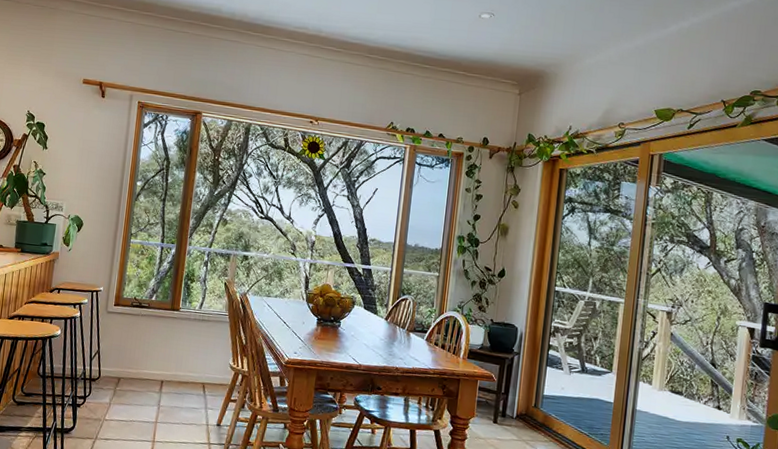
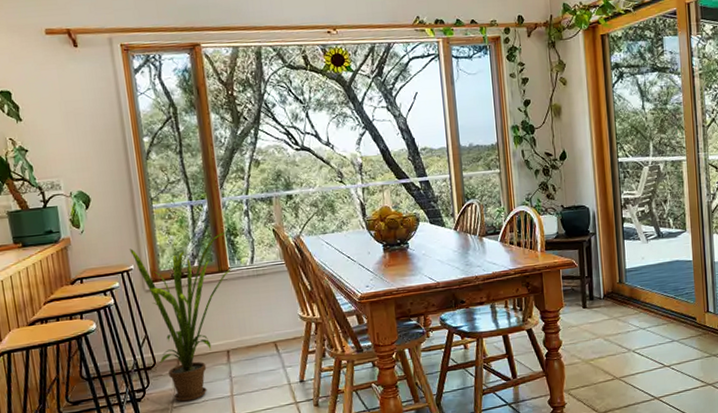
house plant: none [103,273,186,418] -> present [130,231,233,402]

